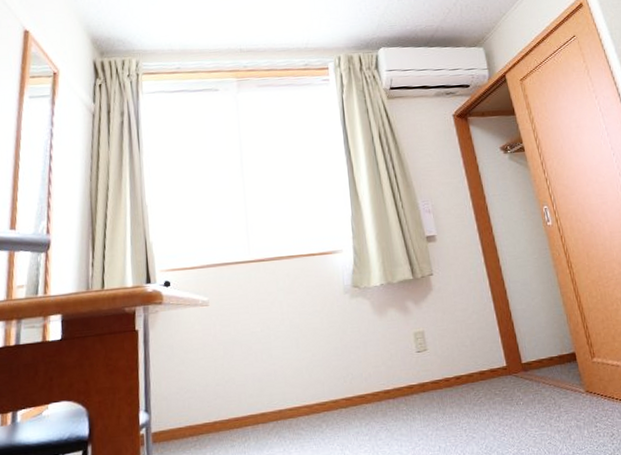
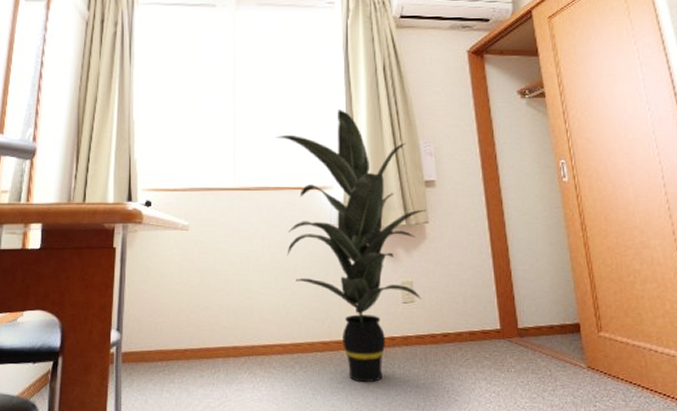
indoor plant: none [284,178,434,432] -> present [275,110,427,383]

